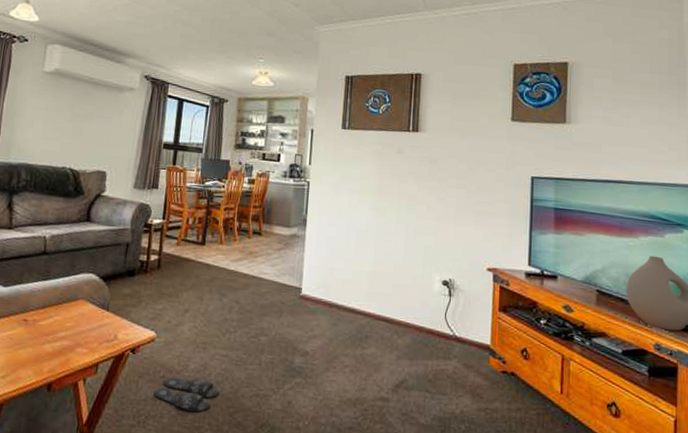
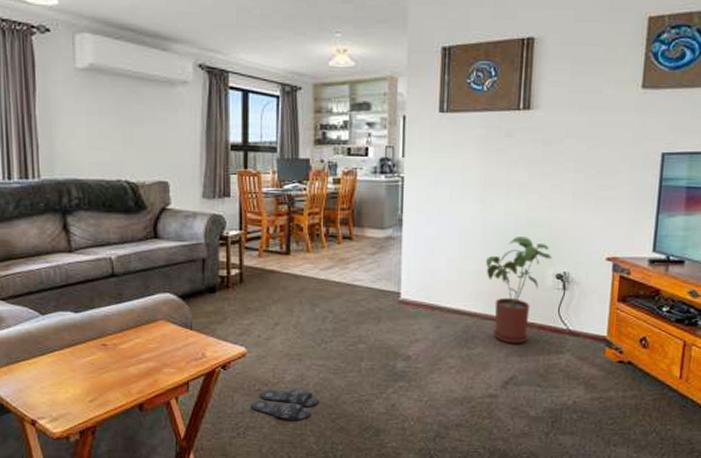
house plant: none [379,242,439,347] -> present [486,237,553,344]

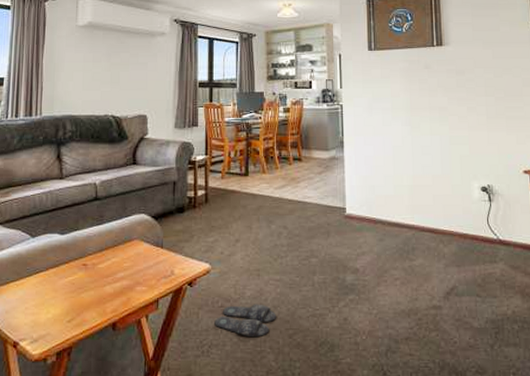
house plant: present [486,237,553,344] -> none [419,154,476,255]

